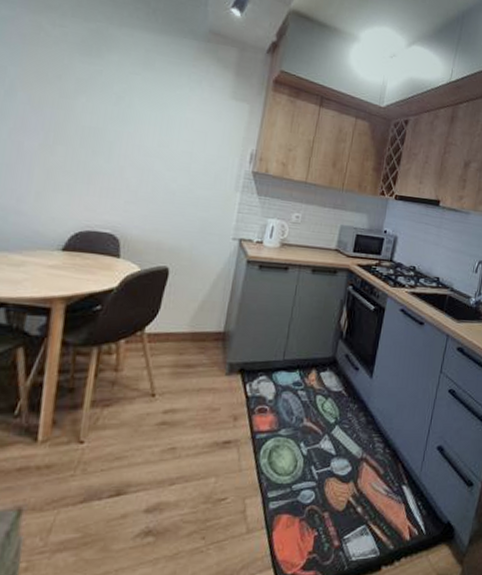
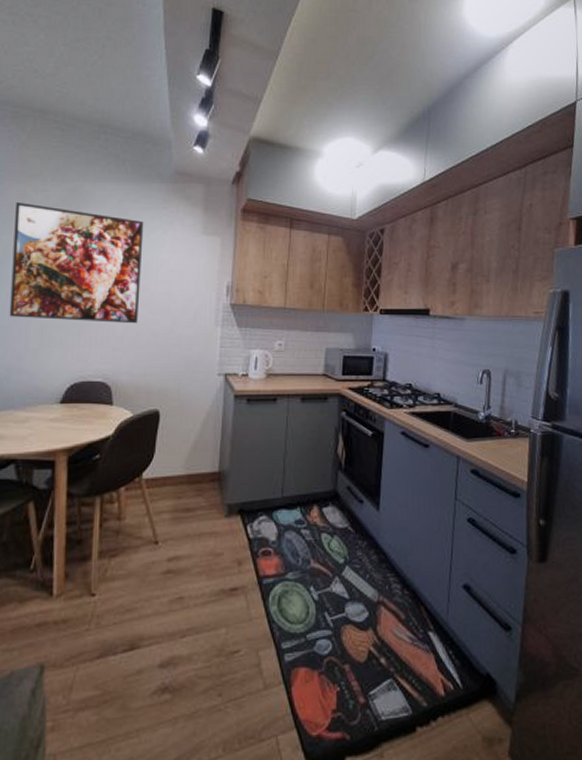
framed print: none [10,33,171,180] -> present [9,203,144,324]

